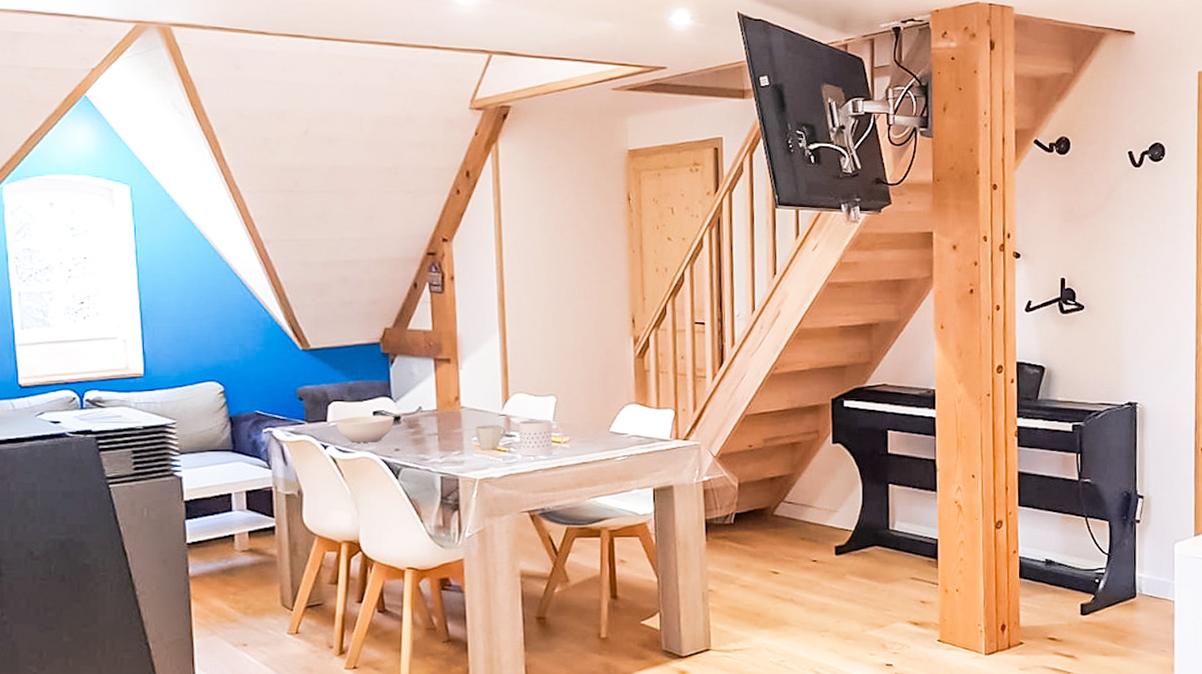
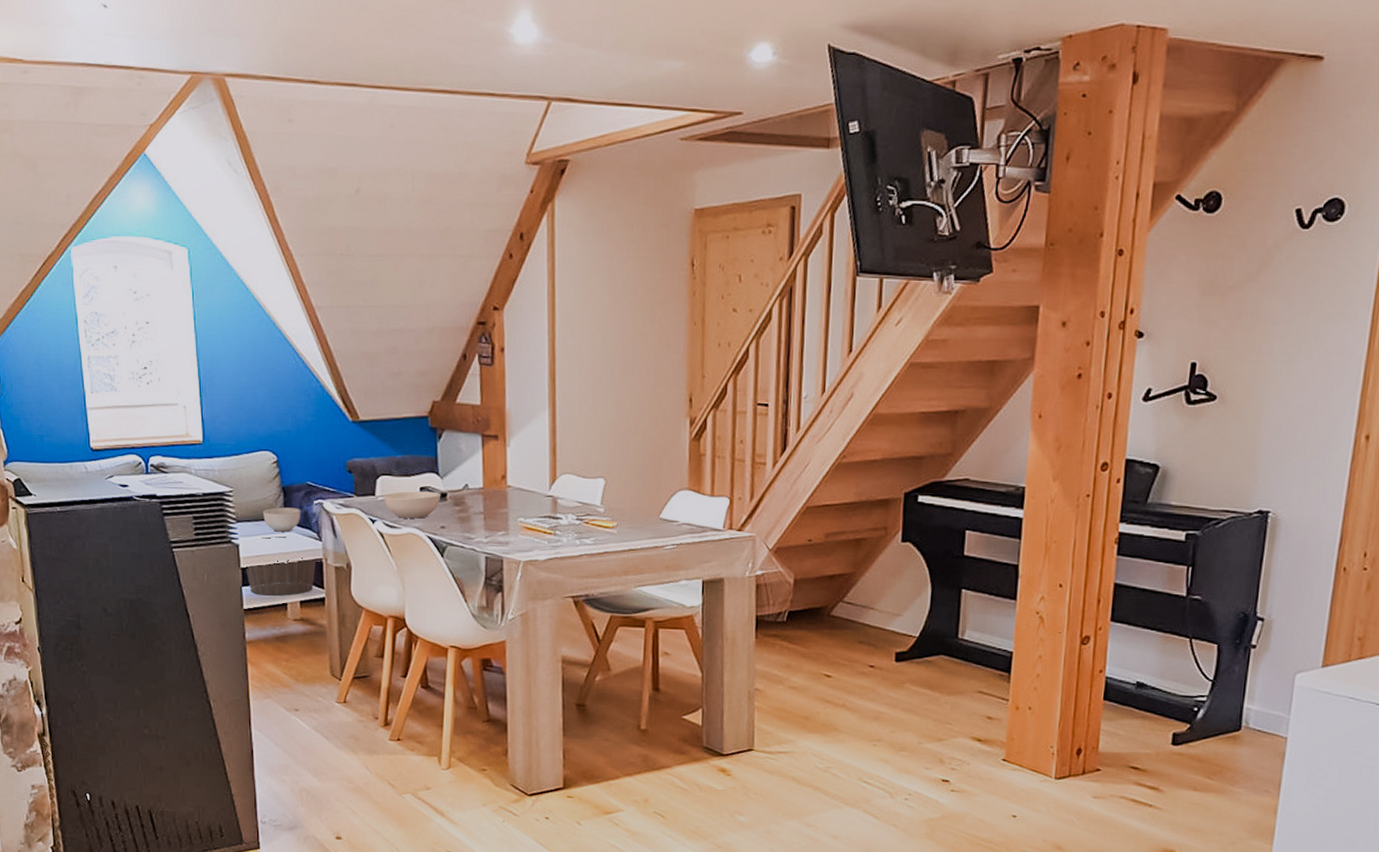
basket: none [188,467,265,528] -> present [245,536,316,596]
bowl: none [208,437,249,462] -> present [262,507,301,532]
cup: present [475,424,506,452] -> none [521,505,552,533]
mug: present [518,419,564,457] -> none [565,501,611,541]

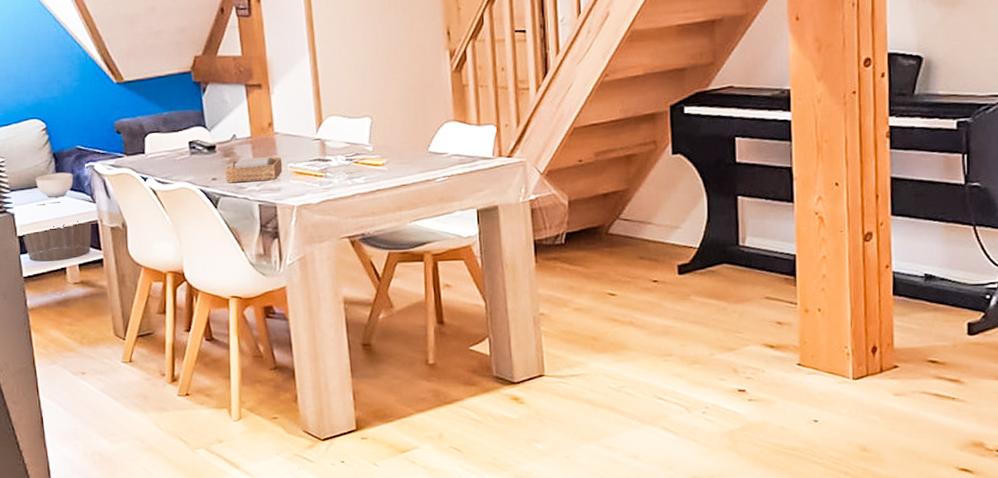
bowl: present [383,491,441,519] -> none [153,144,210,174]
napkin holder: none [455,508,513,534] -> present [225,156,283,184]

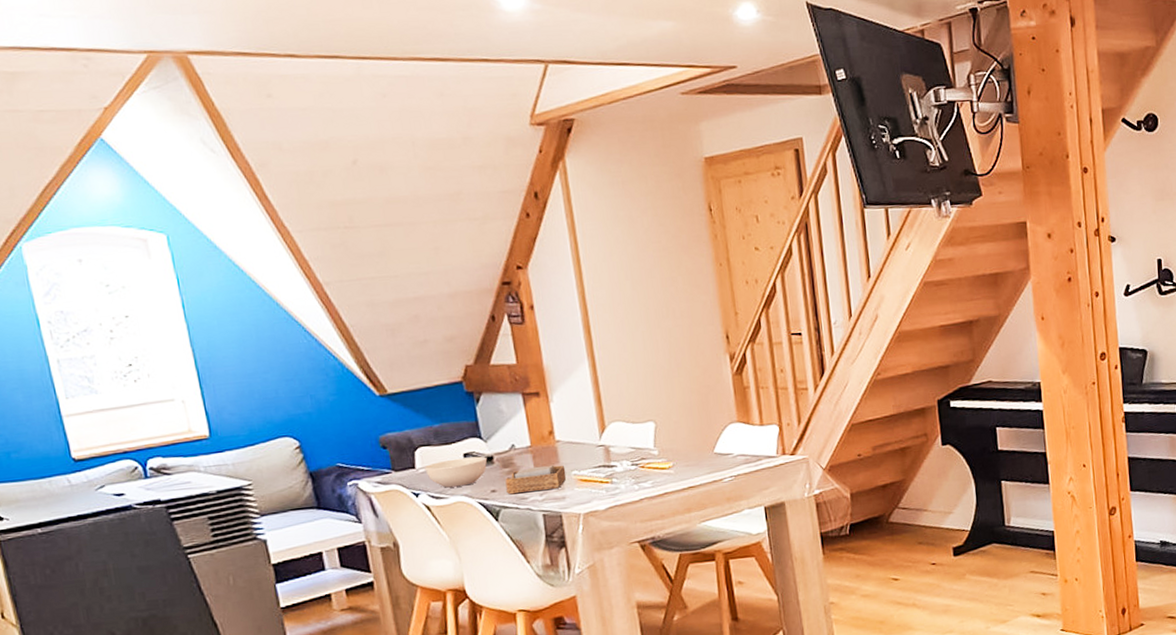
basket: present [21,202,92,262] -> none [276,524,359,590]
bowl: present [35,172,74,198] -> none [289,492,335,521]
bowl: none [153,144,210,174] -> present [424,456,488,488]

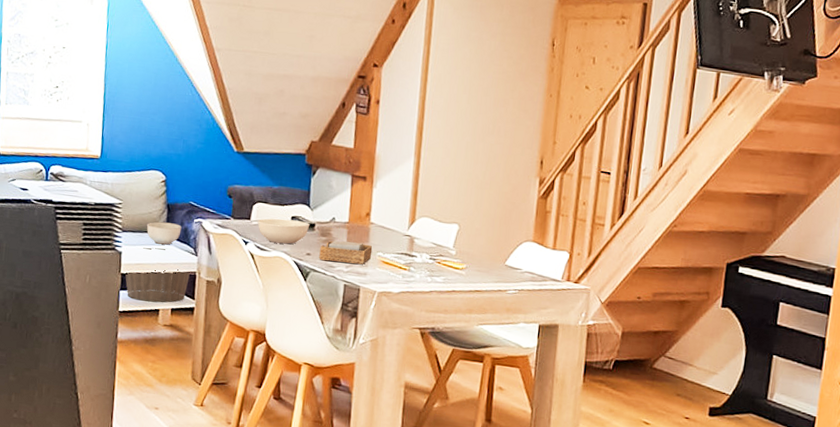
basket: none [276,524,359,590] -> present [125,247,190,303]
bowl: none [289,492,335,521] -> present [146,221,182,245]

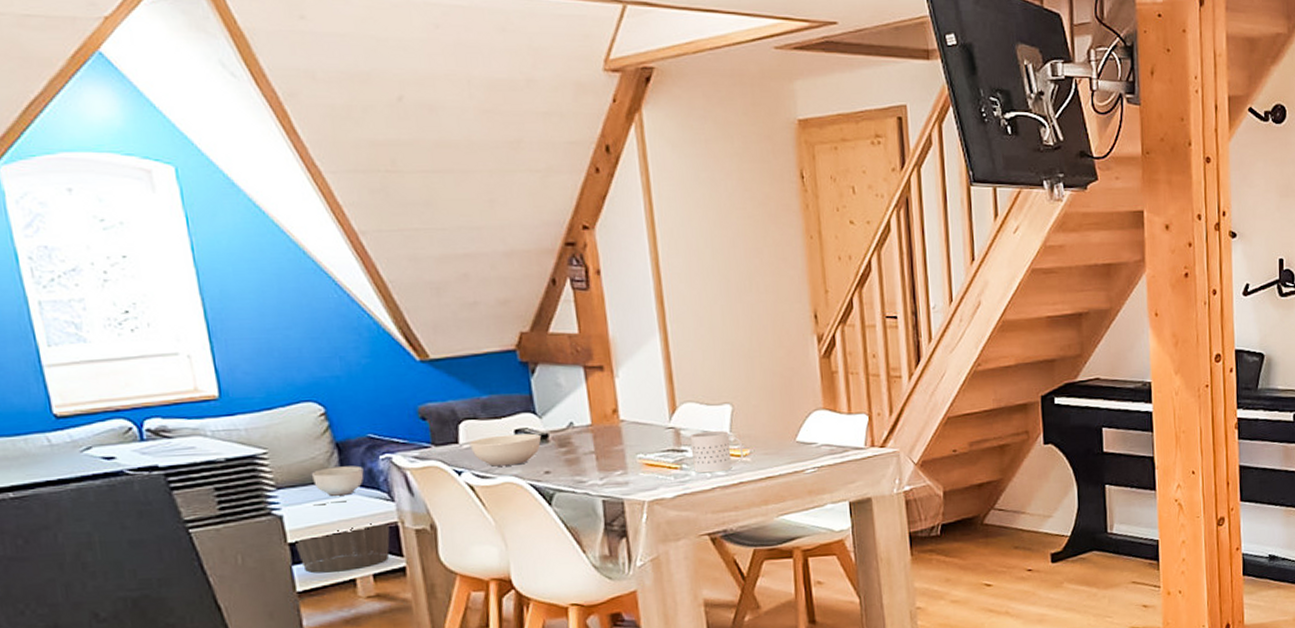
napkin holder: present [319,240,373,264] -> none [561,446,631,477]
mug: none [419,243,462,279] -> present [689,430,744,474]

